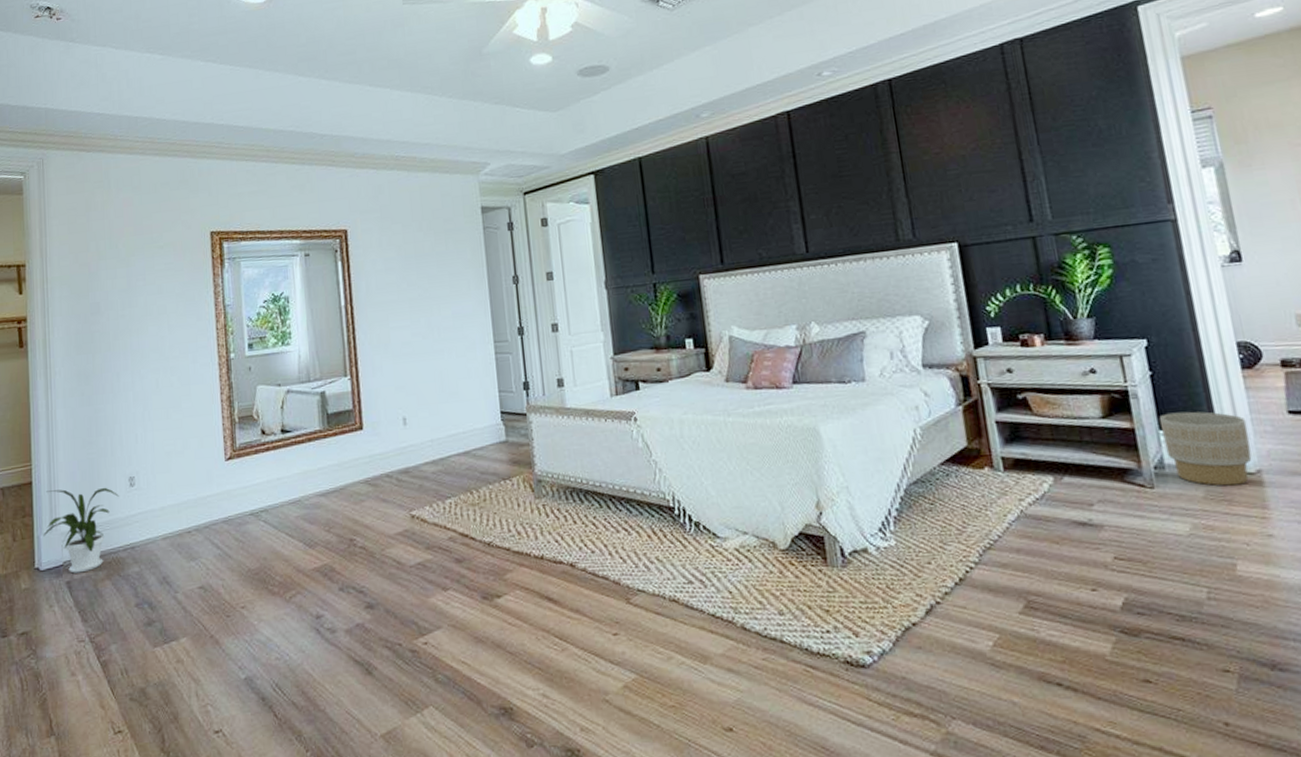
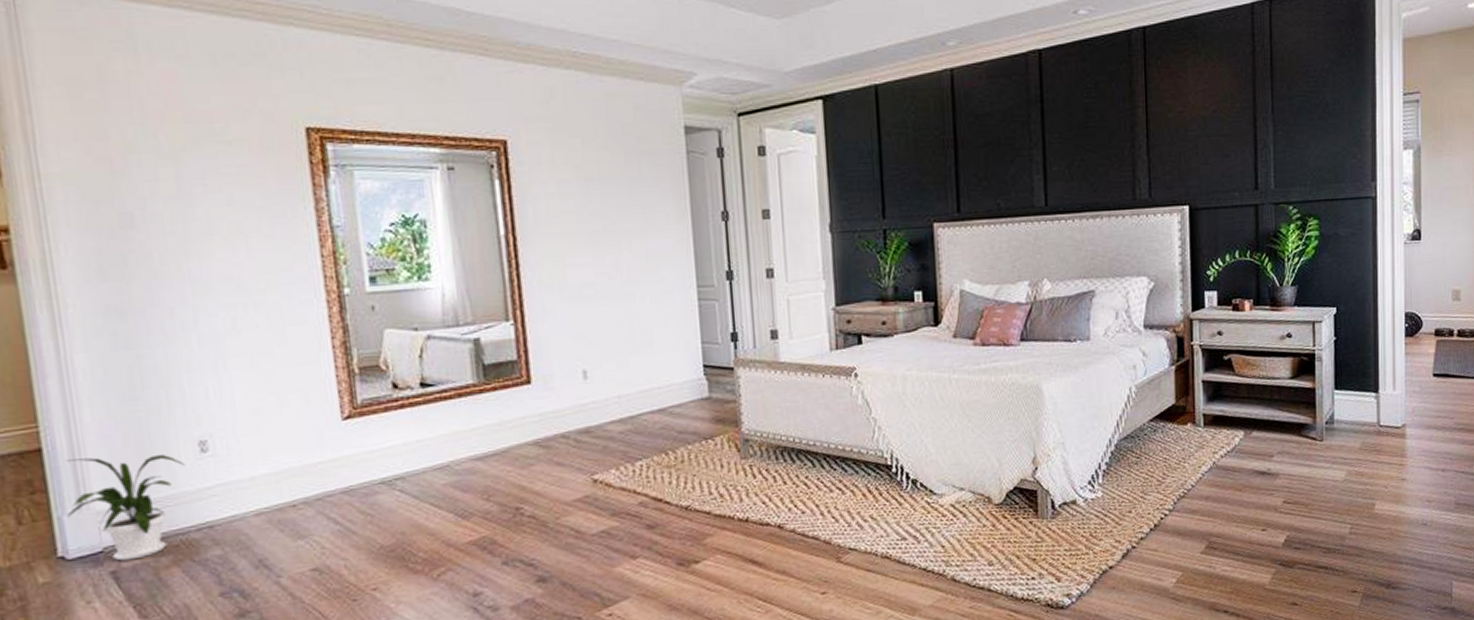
planter: present [1159,411,1252,486] -> none [1336,373,1402,439]

